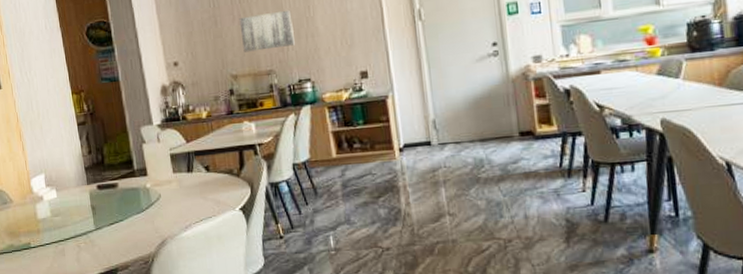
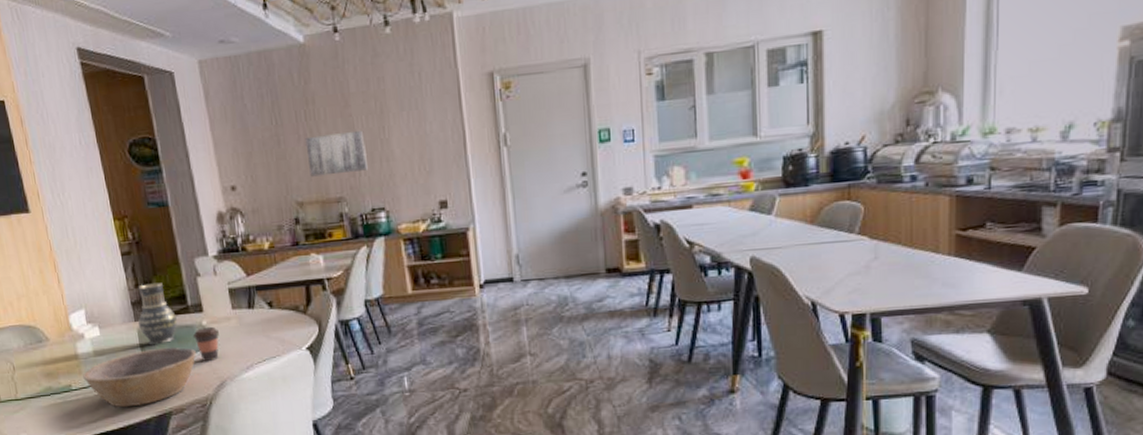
bowl: none [40,208,141,264] -> present [82,347,196,408]
vase: none [90,149,124,207] -> present [138,282,177,346]
coffee cup: none [137,189,161,221] -> present [192,326,219,361]

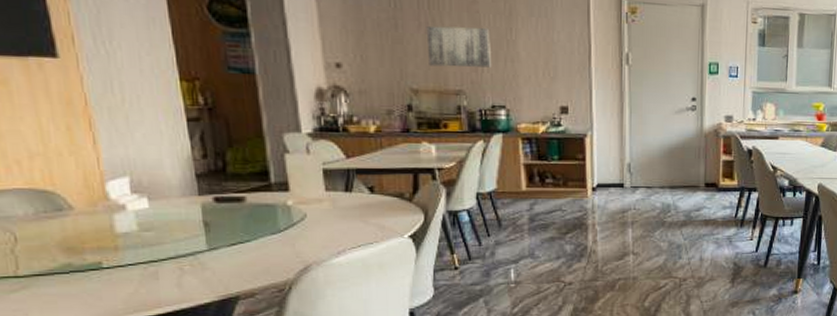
bowl: present [82,347,196,408] -> none [118,226,276,290]
vase: present [138,282,177,346] -> none [204,155,255,223]
coffee cup: present [192,326,219,361] -> none [273,207,307,243]

